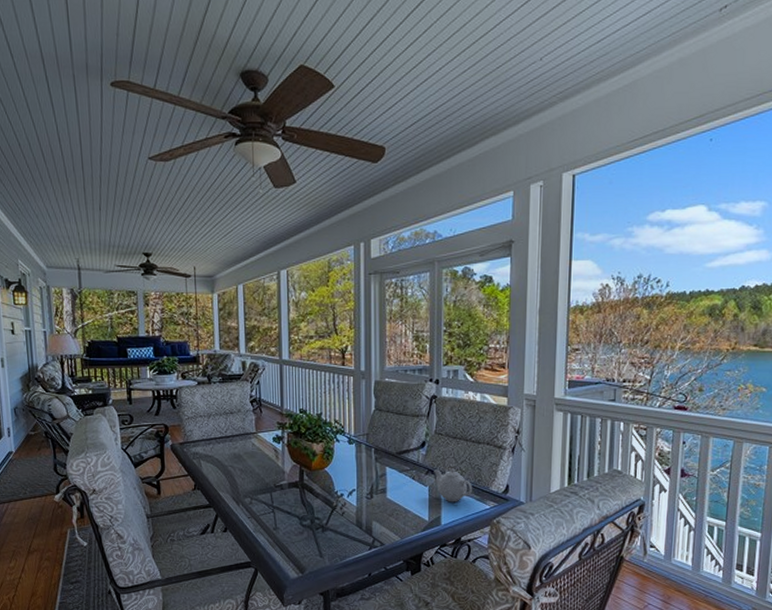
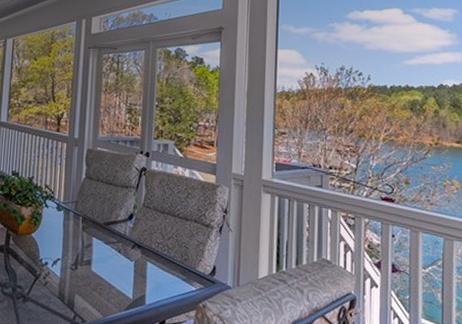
teapot: present [434,468,473,502] -> none [140,244,180,281]

